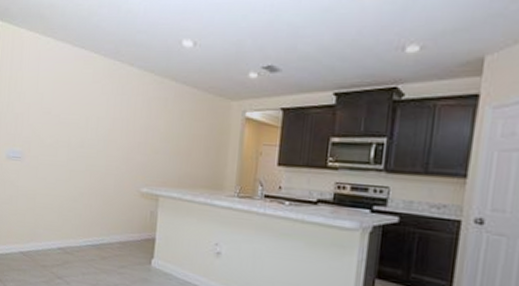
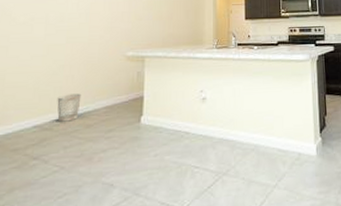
wastebasket: none [77,222,98,250] -> present [57,93,82,122]

